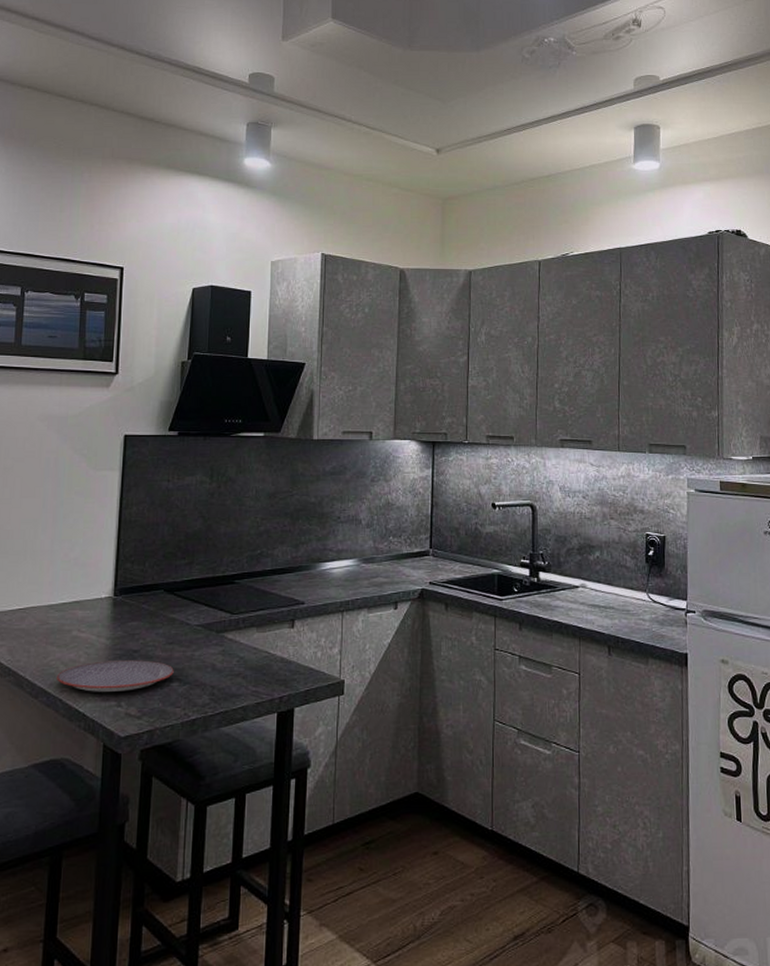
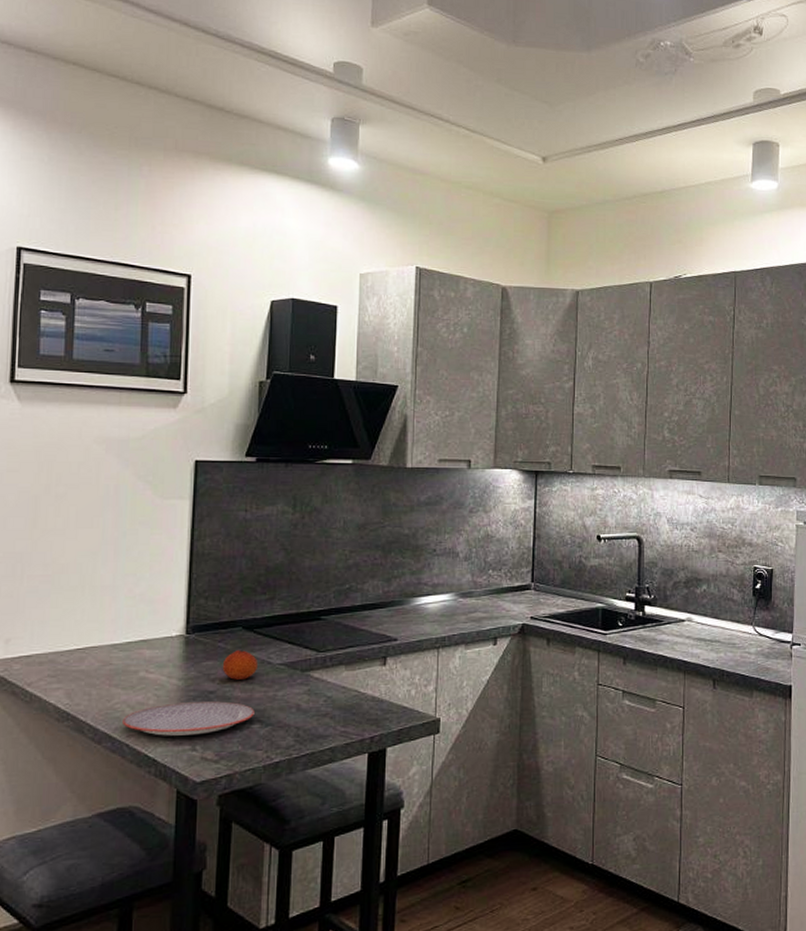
fruit: none [145,612,177,640] -> present [222,650,257,680]

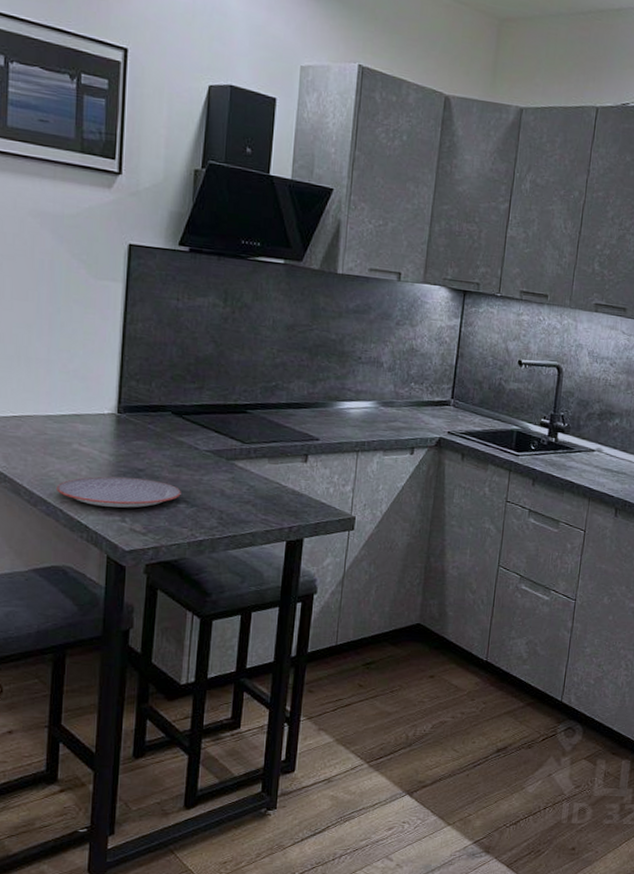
fruit: present [222,650,257,680] -> none [151,433,185,462]

